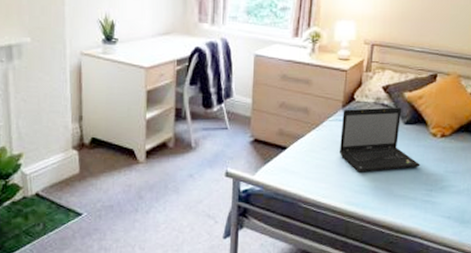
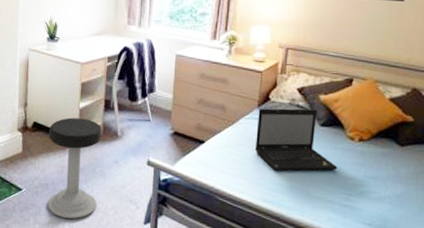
stool: none [111,130,173,240] -> present [47,117,102,219]

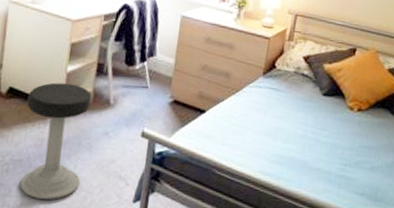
laptop: present [254,108,338,171] -> none [257,76,336,142]

